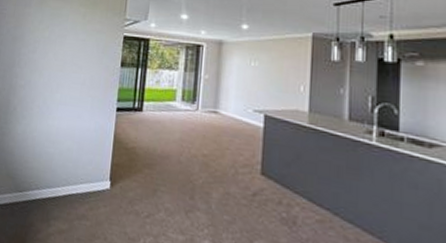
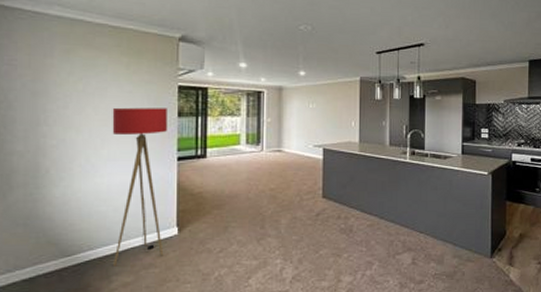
floor lamp: none [53,54,112,211] -> present [112,107,168,267]

